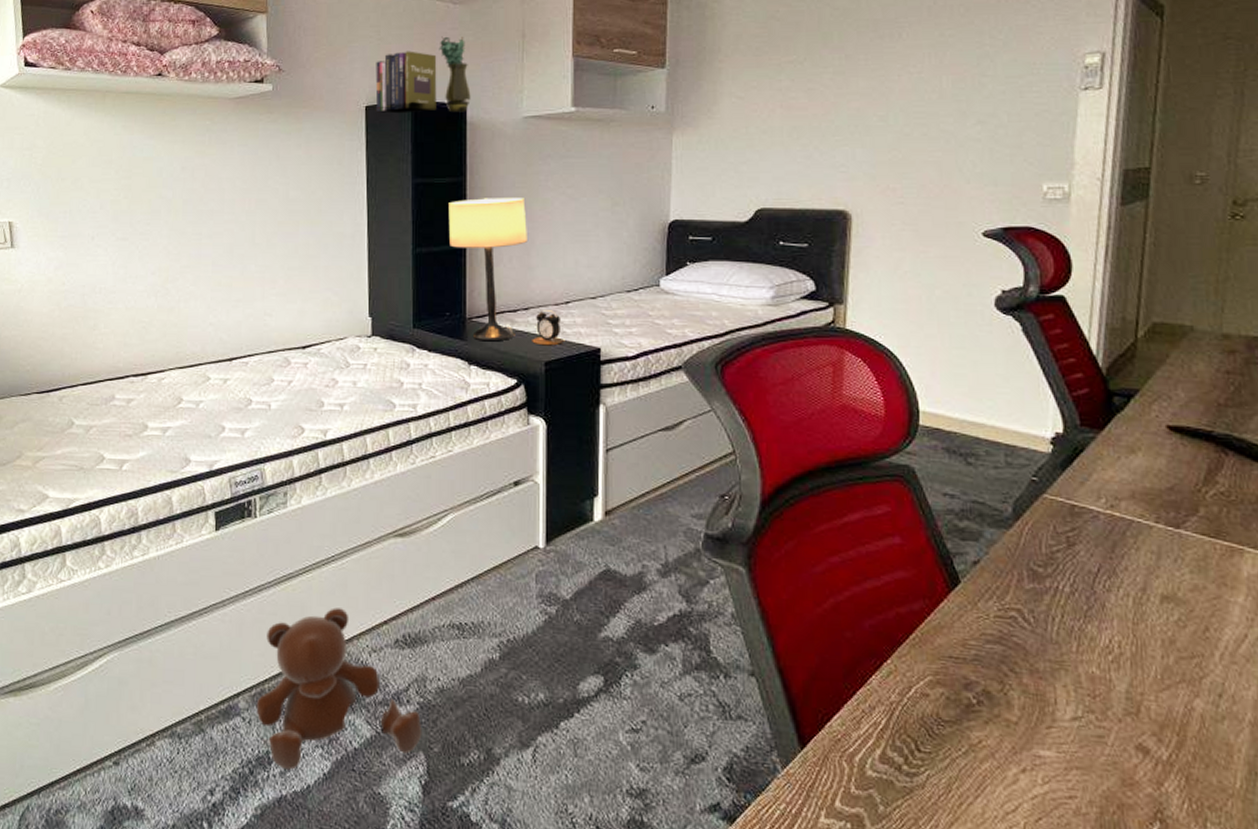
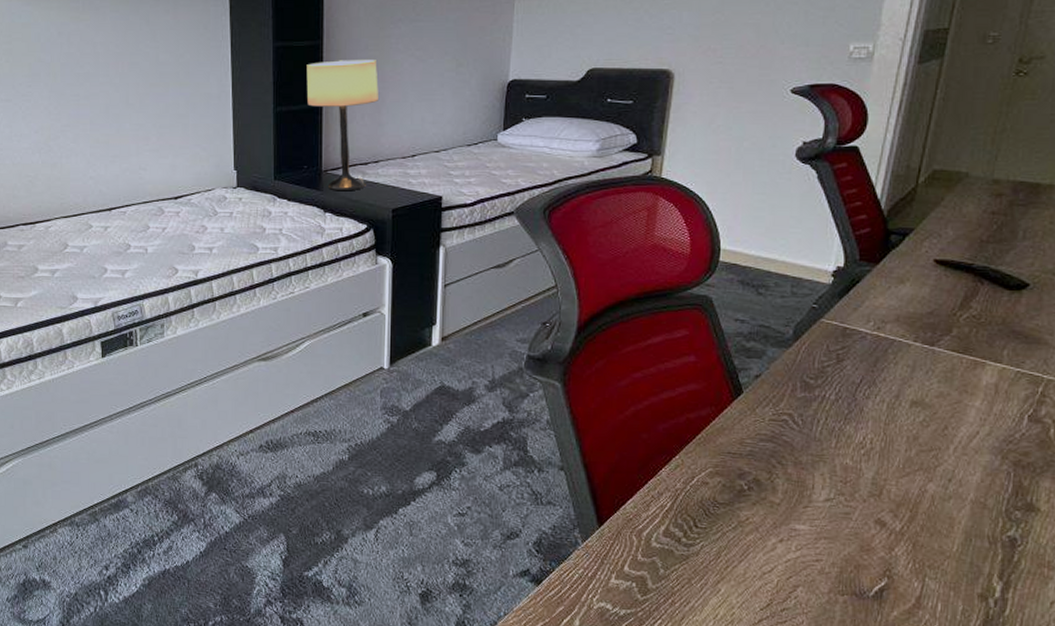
teddy bear: present [256,607,422,770] -> none [142,420,283,549]
alarm clock: present [532,310,564,346] -> none [381,163,409,195]

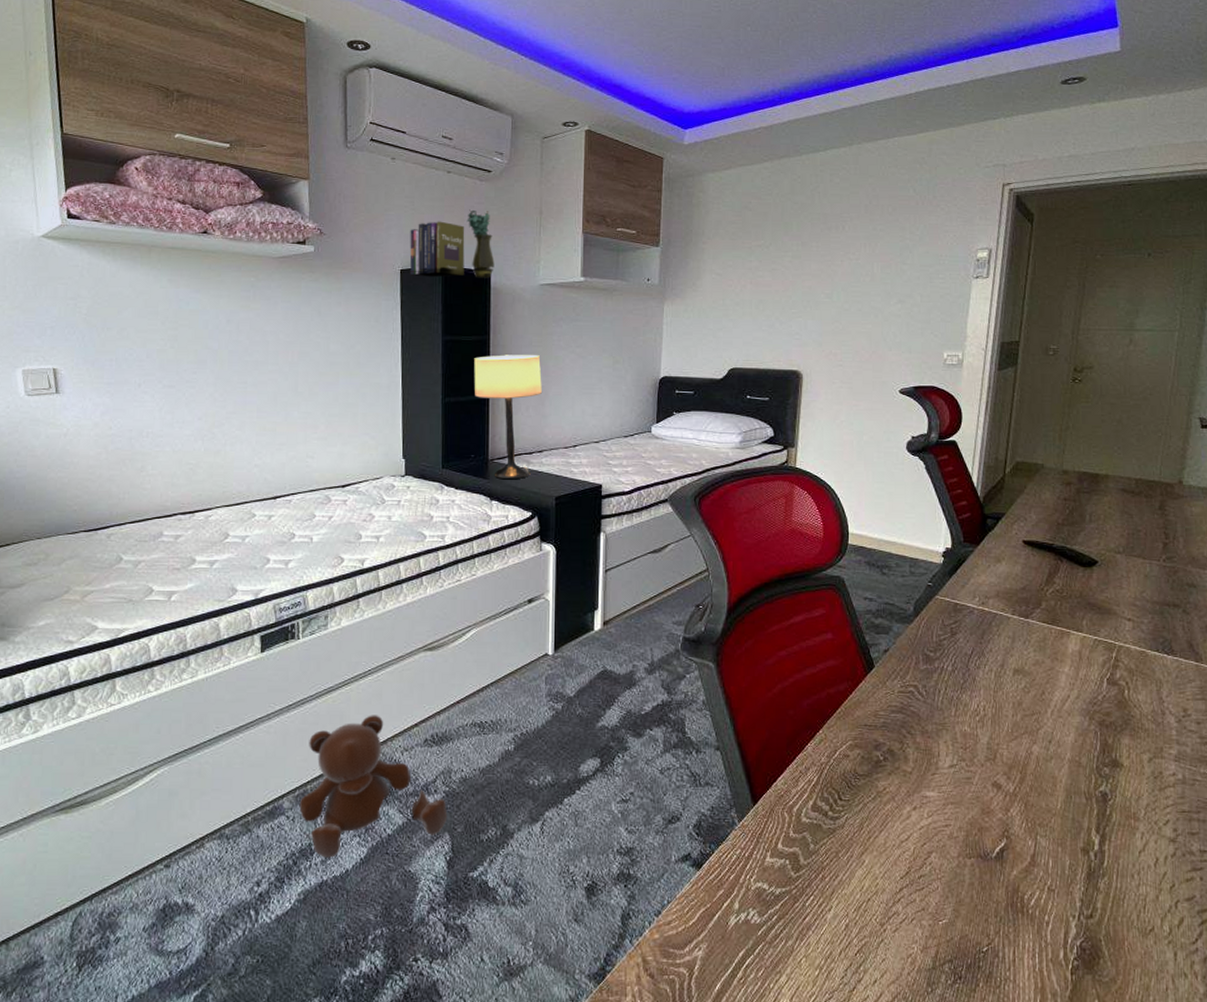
teddy bear: none [142,420,283,549] -> present [299,715,448,858]

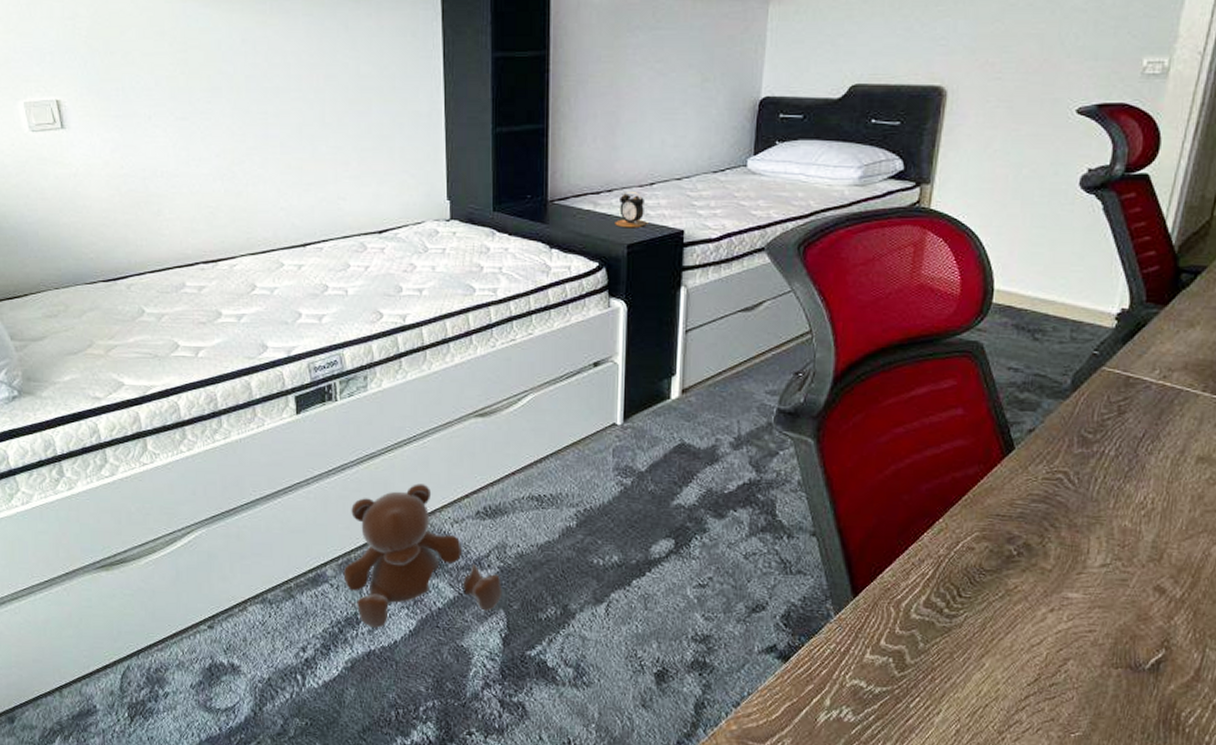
table lamp: present [474,355,543,480] -> none [530,73,614,225]
alarm clock: none [545,452,571,483] -> present [615,192,647,228]

